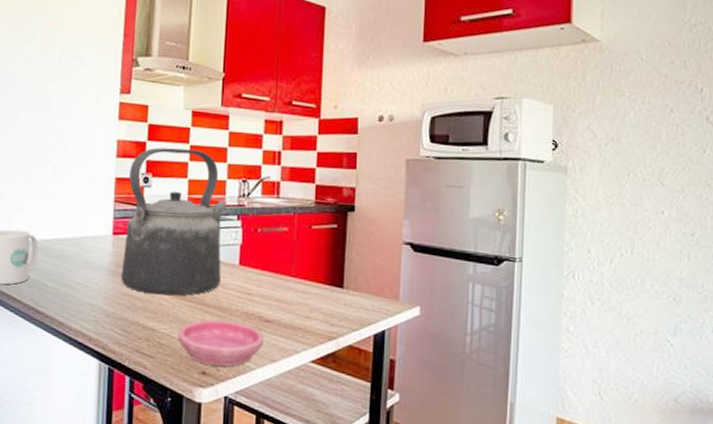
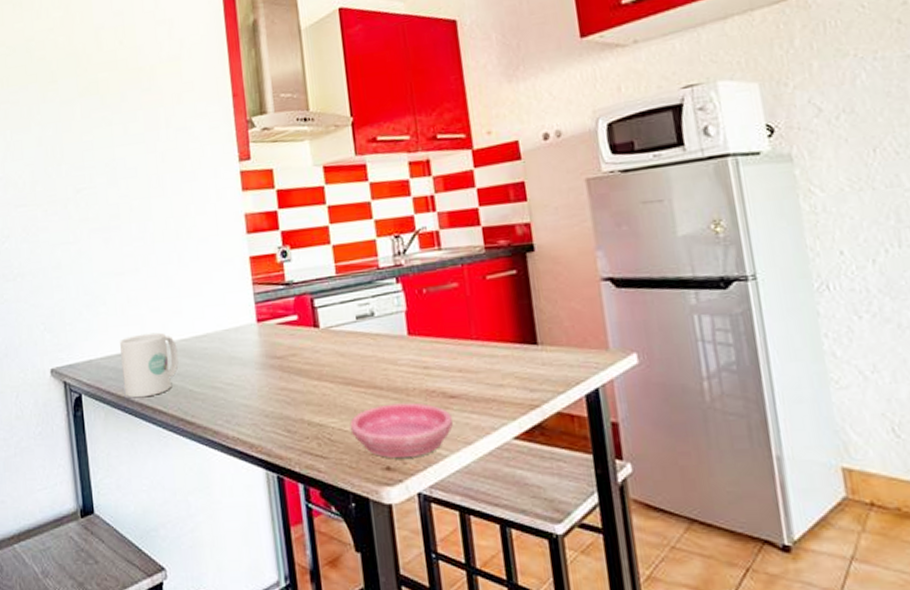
kettle: present [121,147,227,296] -> none [264,209,390,384]

